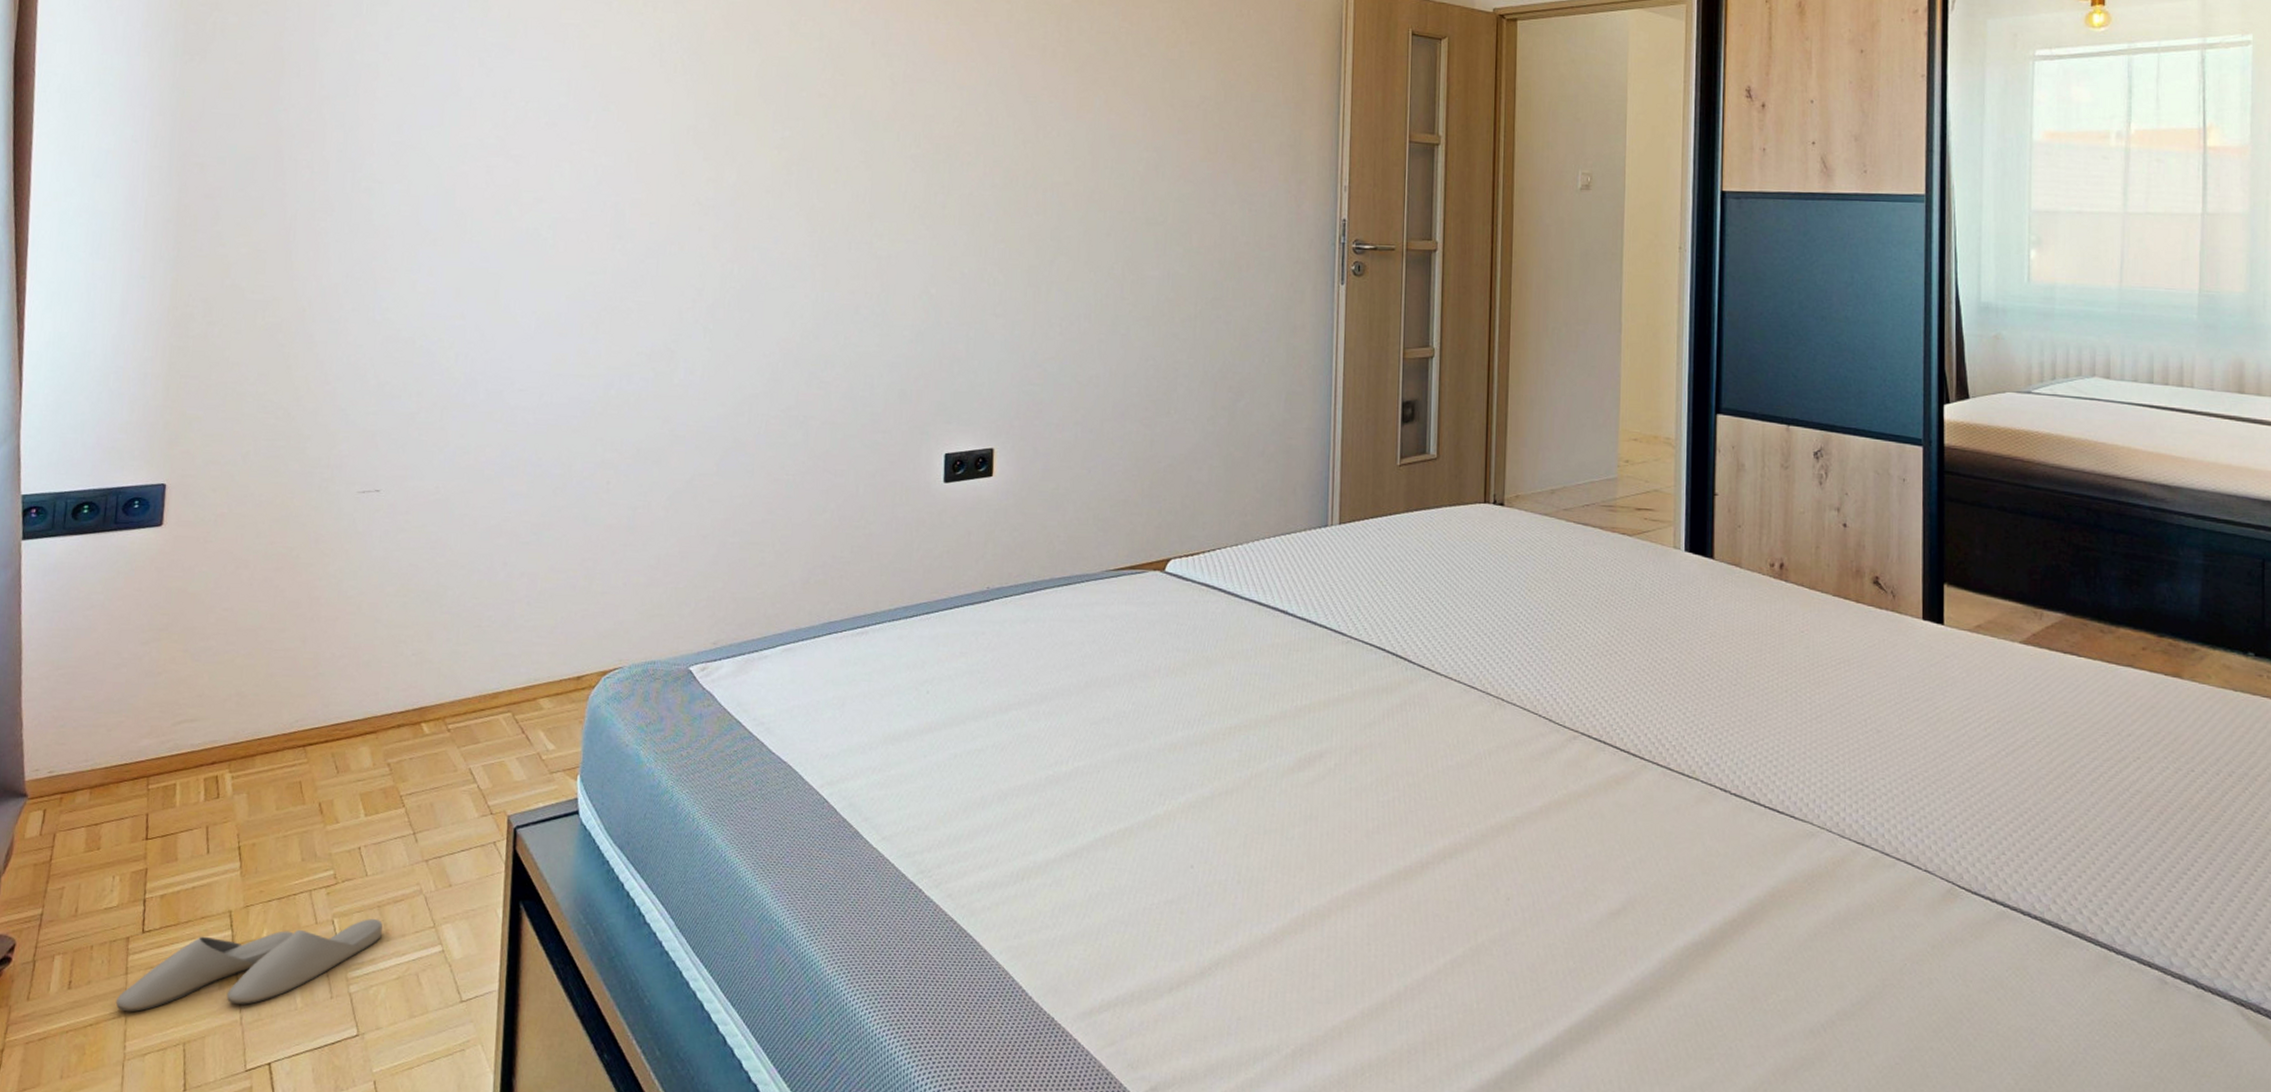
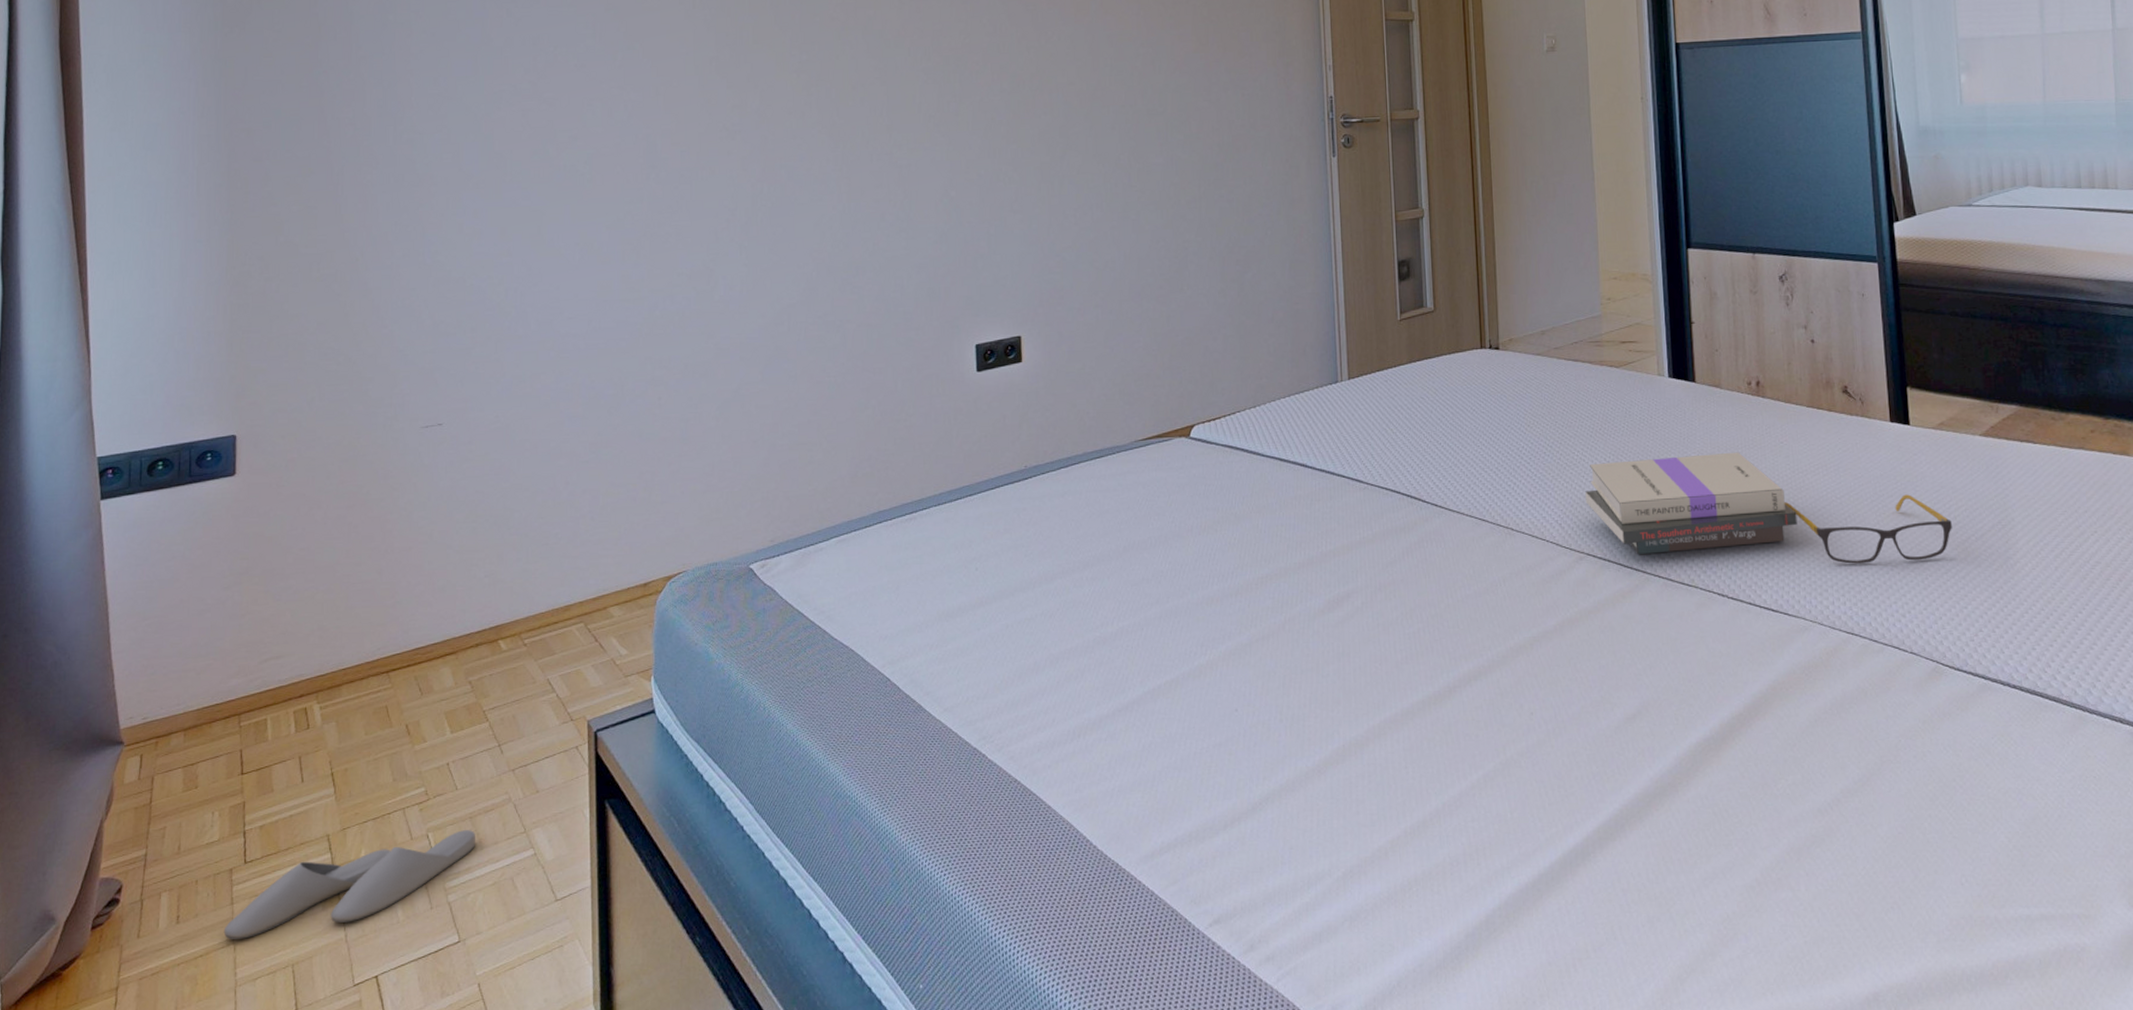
books: none [1584,636,1813,740] -> present [1585,452,1798,555]
eyeglasses: none [1799,696,1981,772] -> present [1783,494,1952,564]

